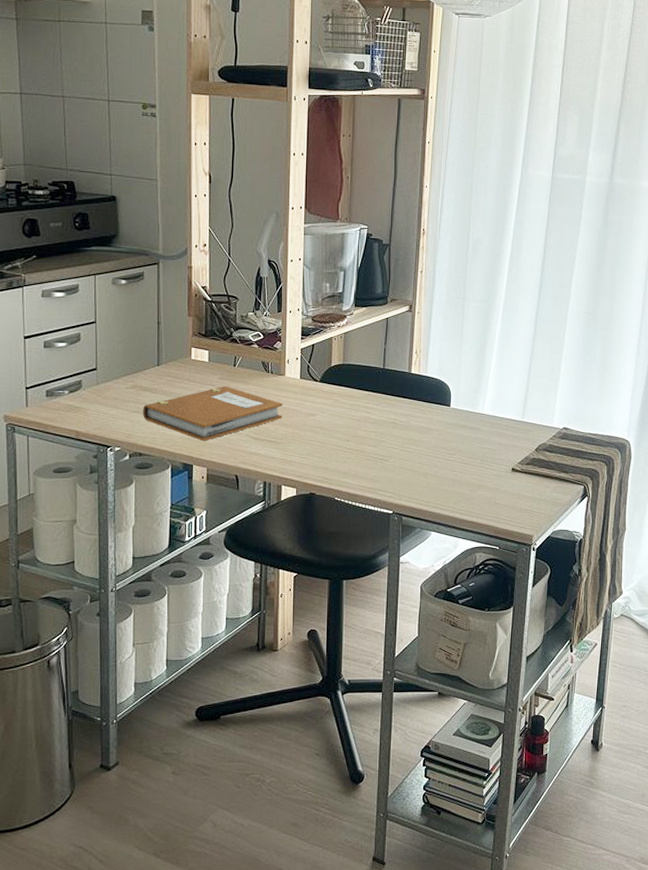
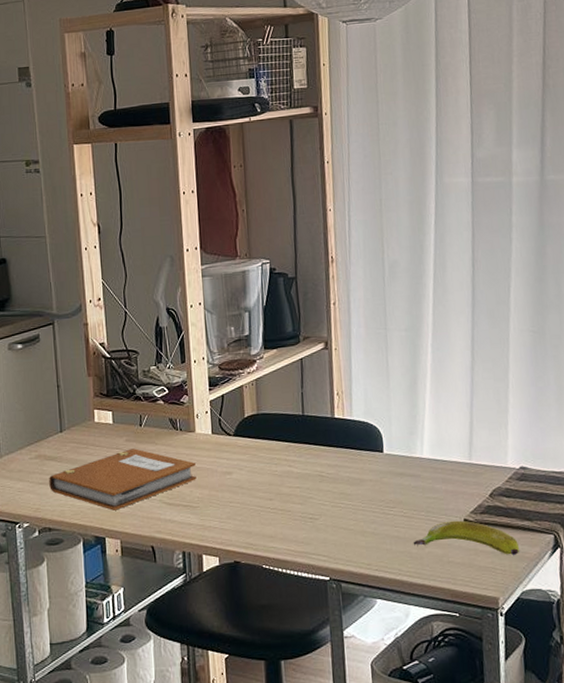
banana: none [467,469,555,501] -> present [413,520,520,555]

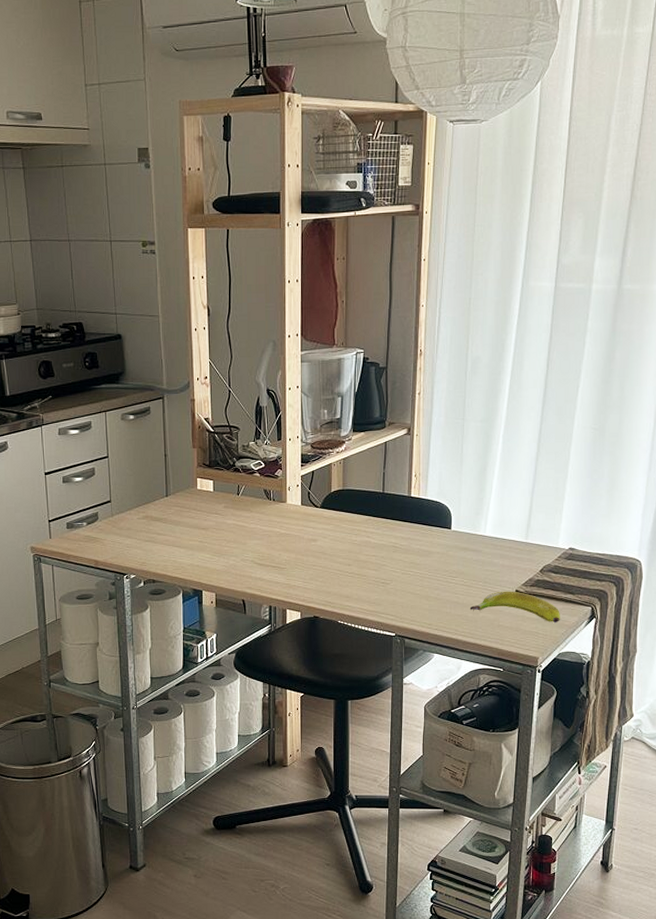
notebook: present [49,448,197,511] -> none [154,514,285,568]

